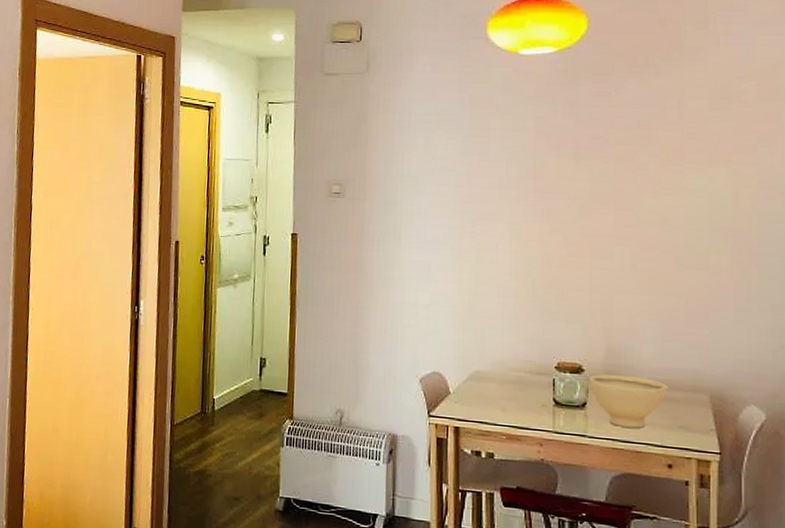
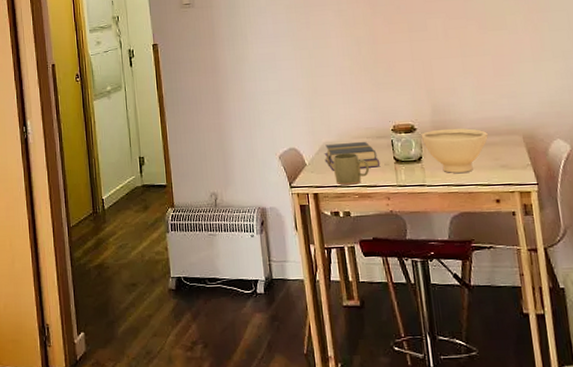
book: none [472,373,537,408] -> present [324,141,381,171]
mug: none [480,385,524,424] -> present [332,153,370,185]

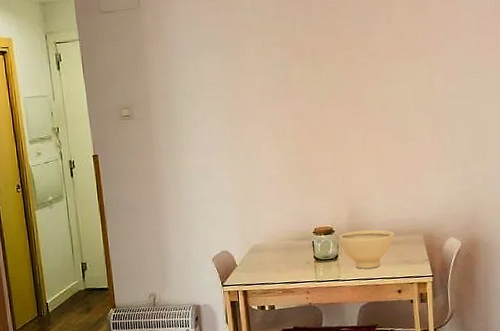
book: present [324,141,381,171] -> none [253,243,302,270]
mug: present [332,153,370,185] -> none [260,253,293,283]

